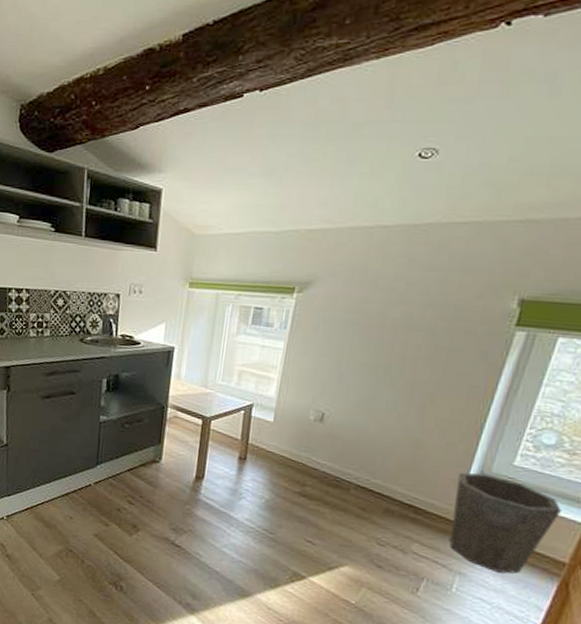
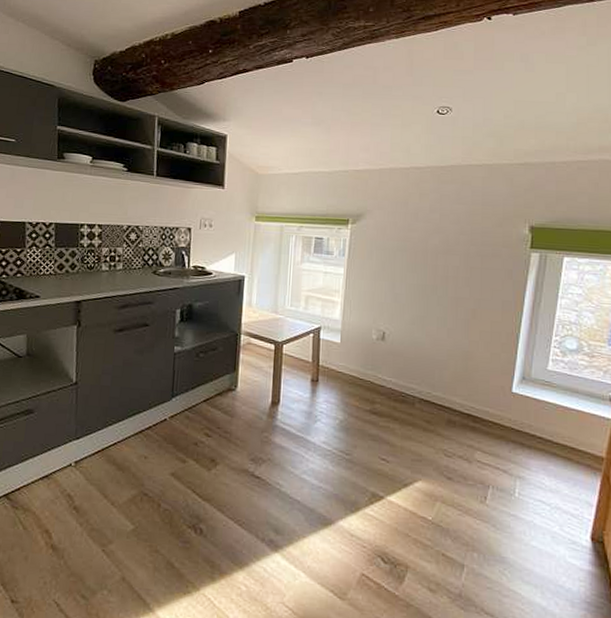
waste bin: present [449,472,561,574] -> none [505,379,591,473]

